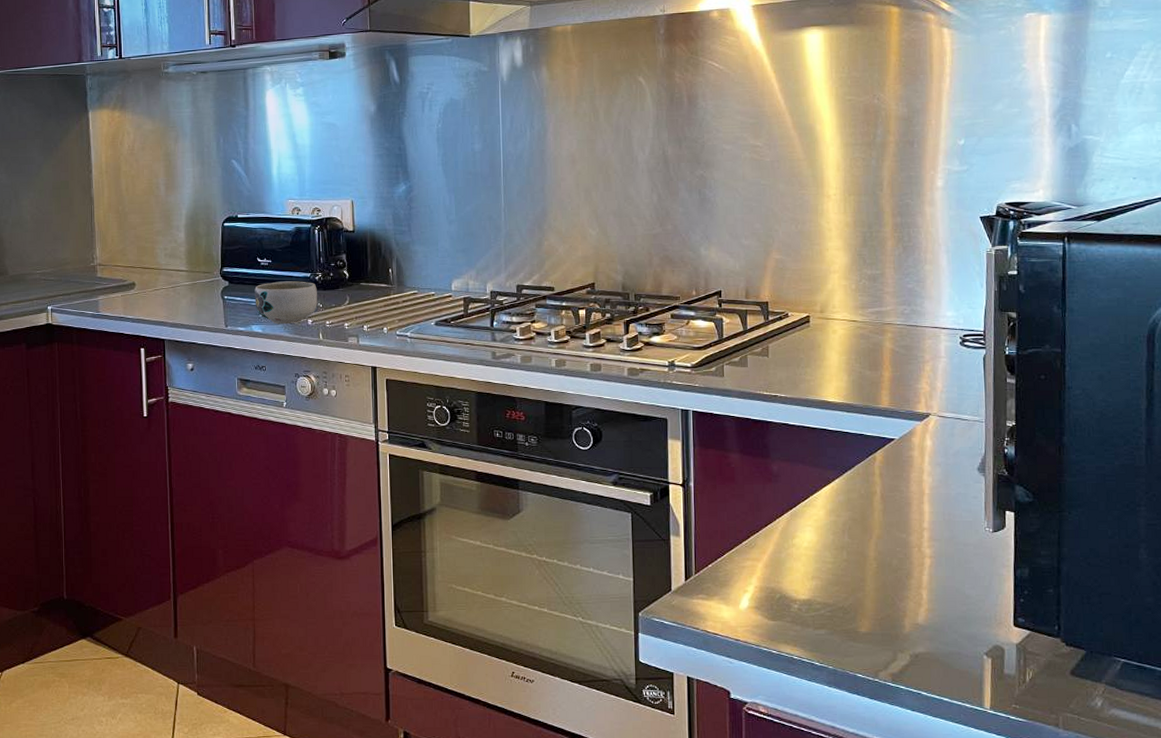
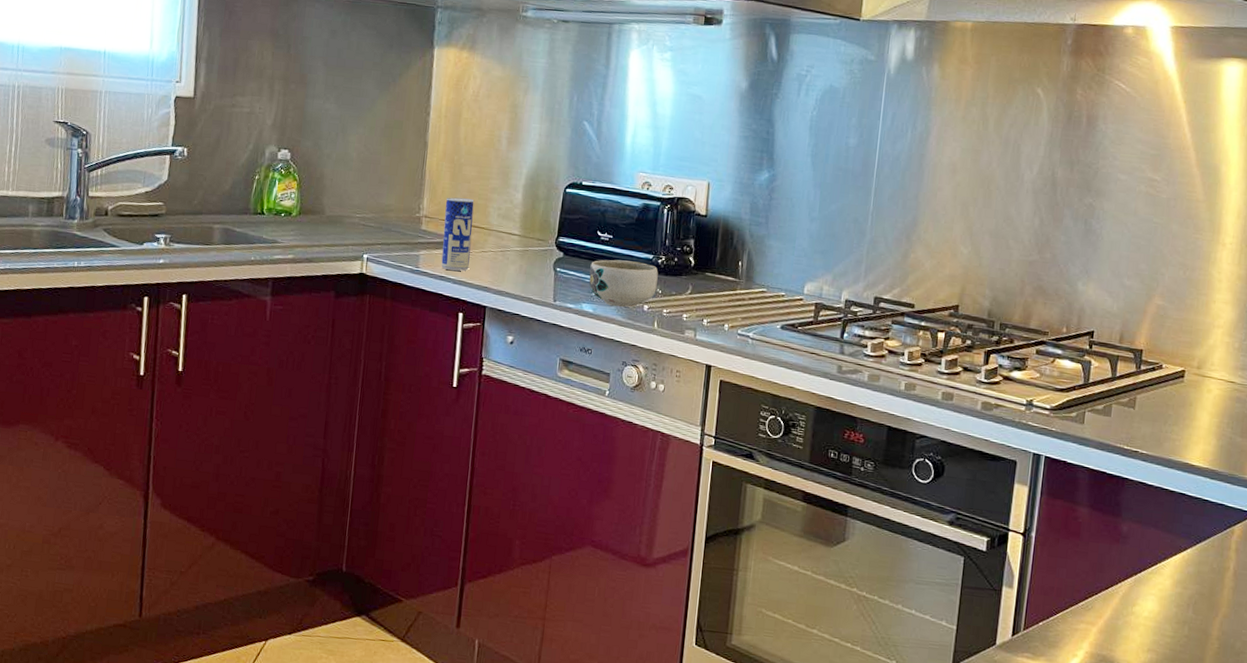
beverage can: none [116,244,144,311] -> present [441,197,475,271]

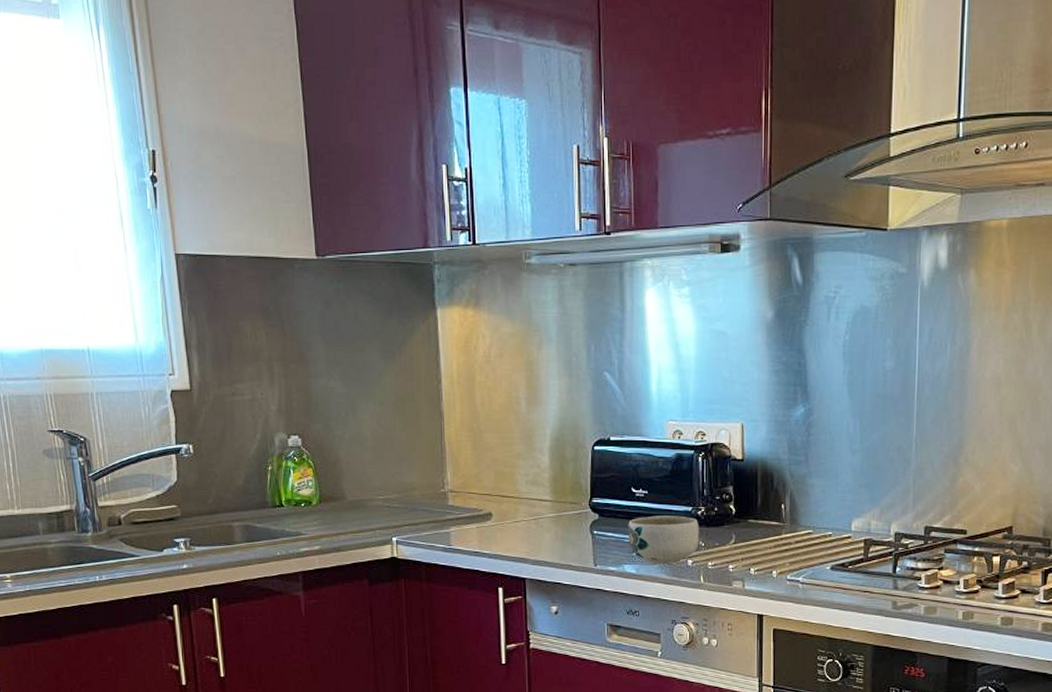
beverage can: present [441,197,475,271] -> none [470,468,502,545]

